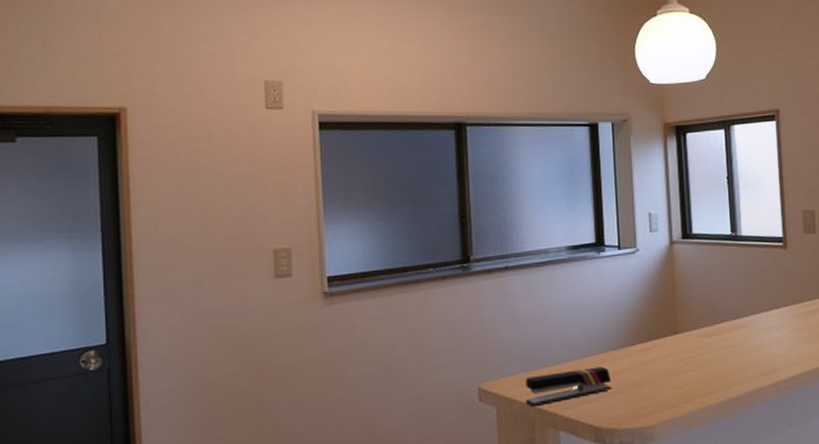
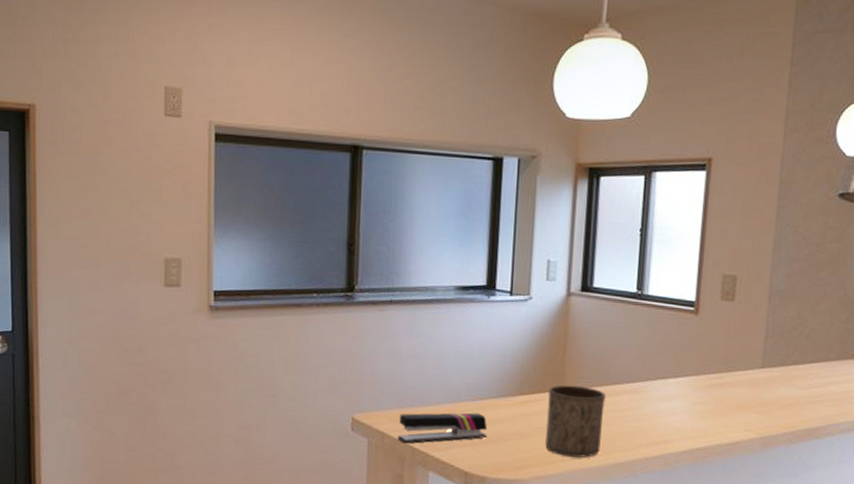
cup: none [664,327,718,397] -> present [545,385,606,458]

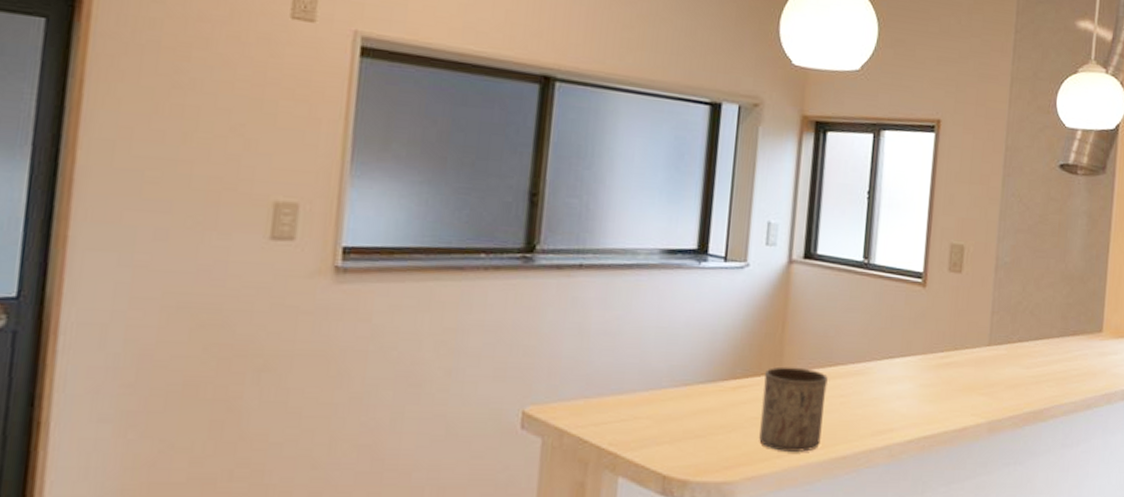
stapler: present [397,412,488,444] -> none [580,402,692,443]

